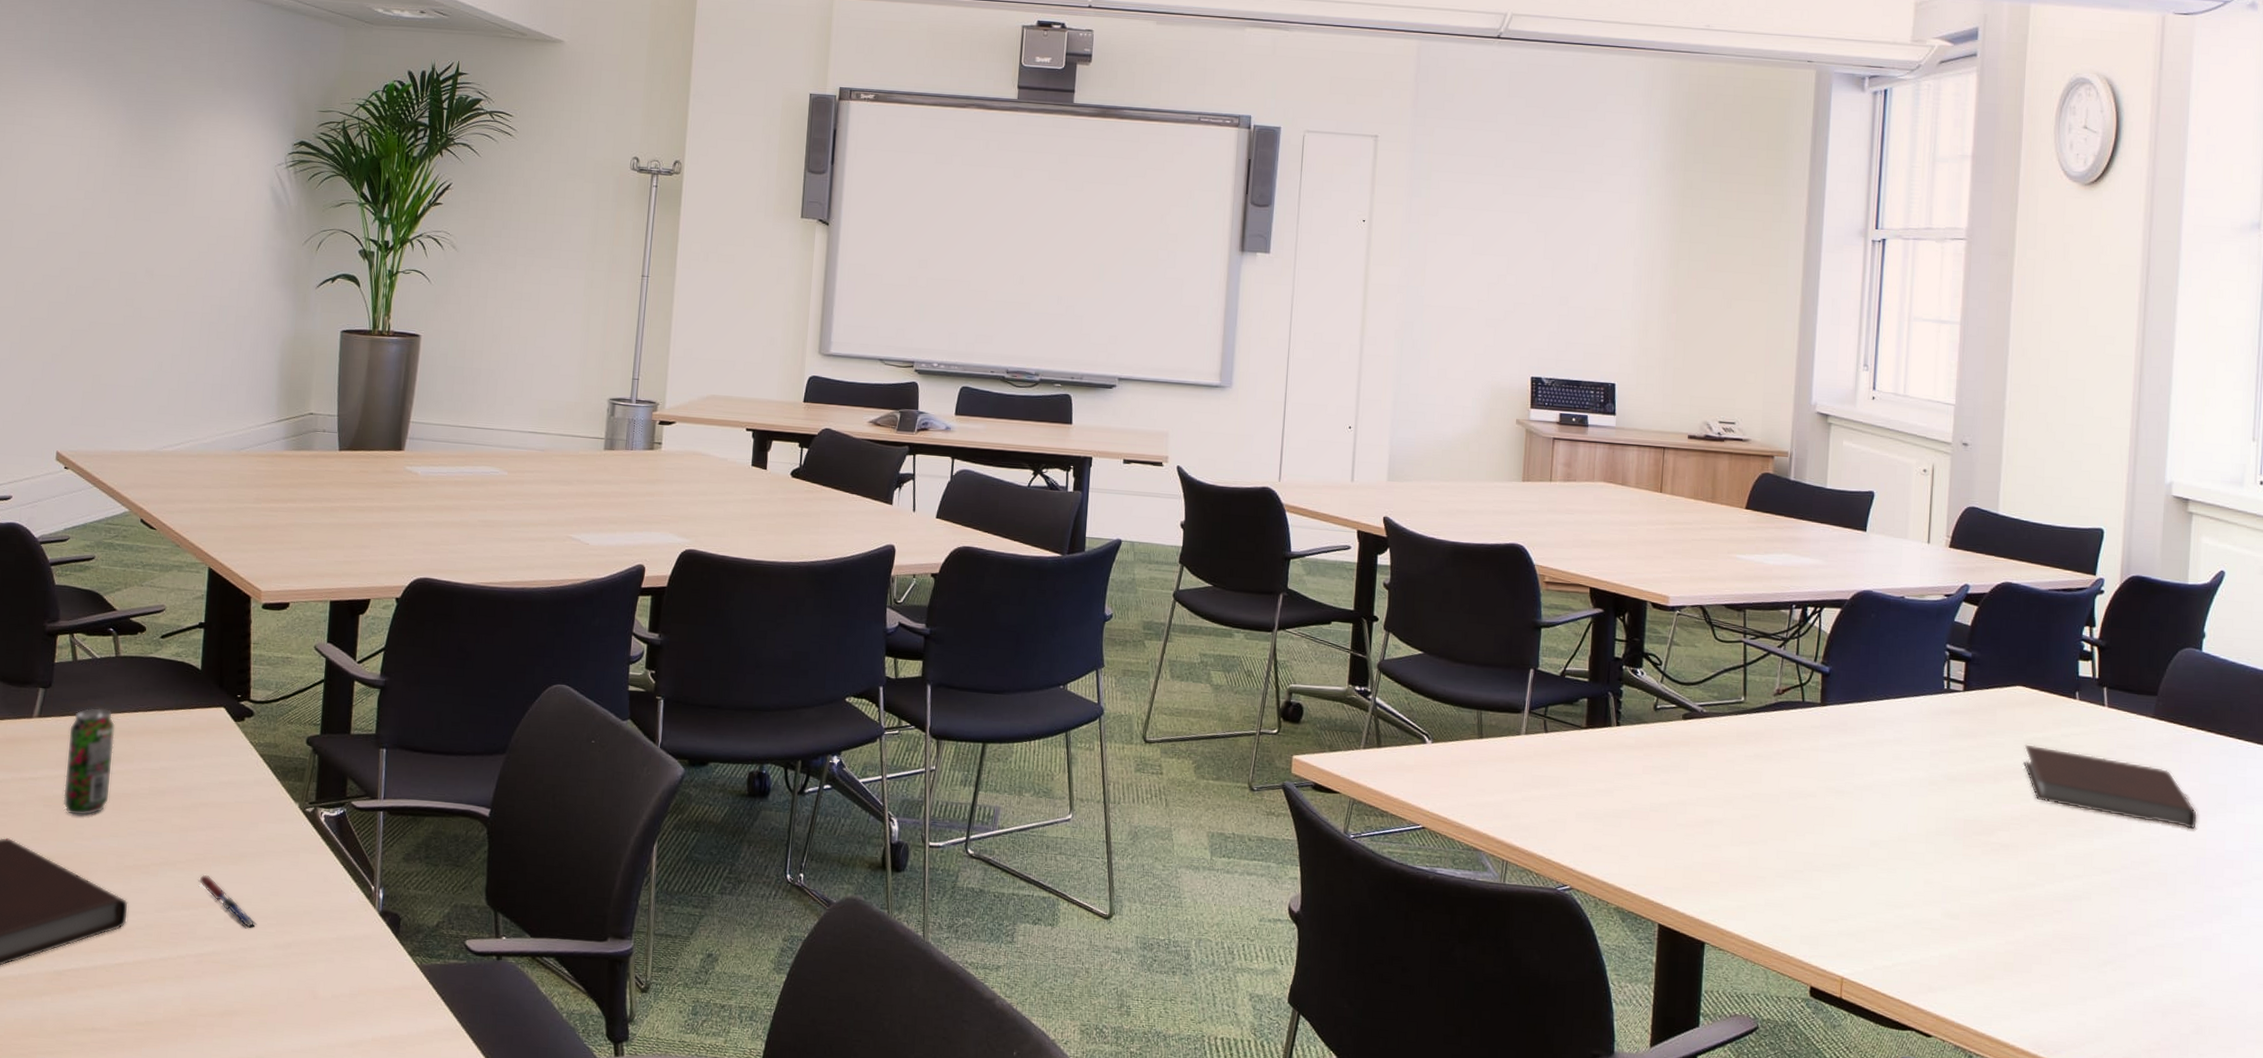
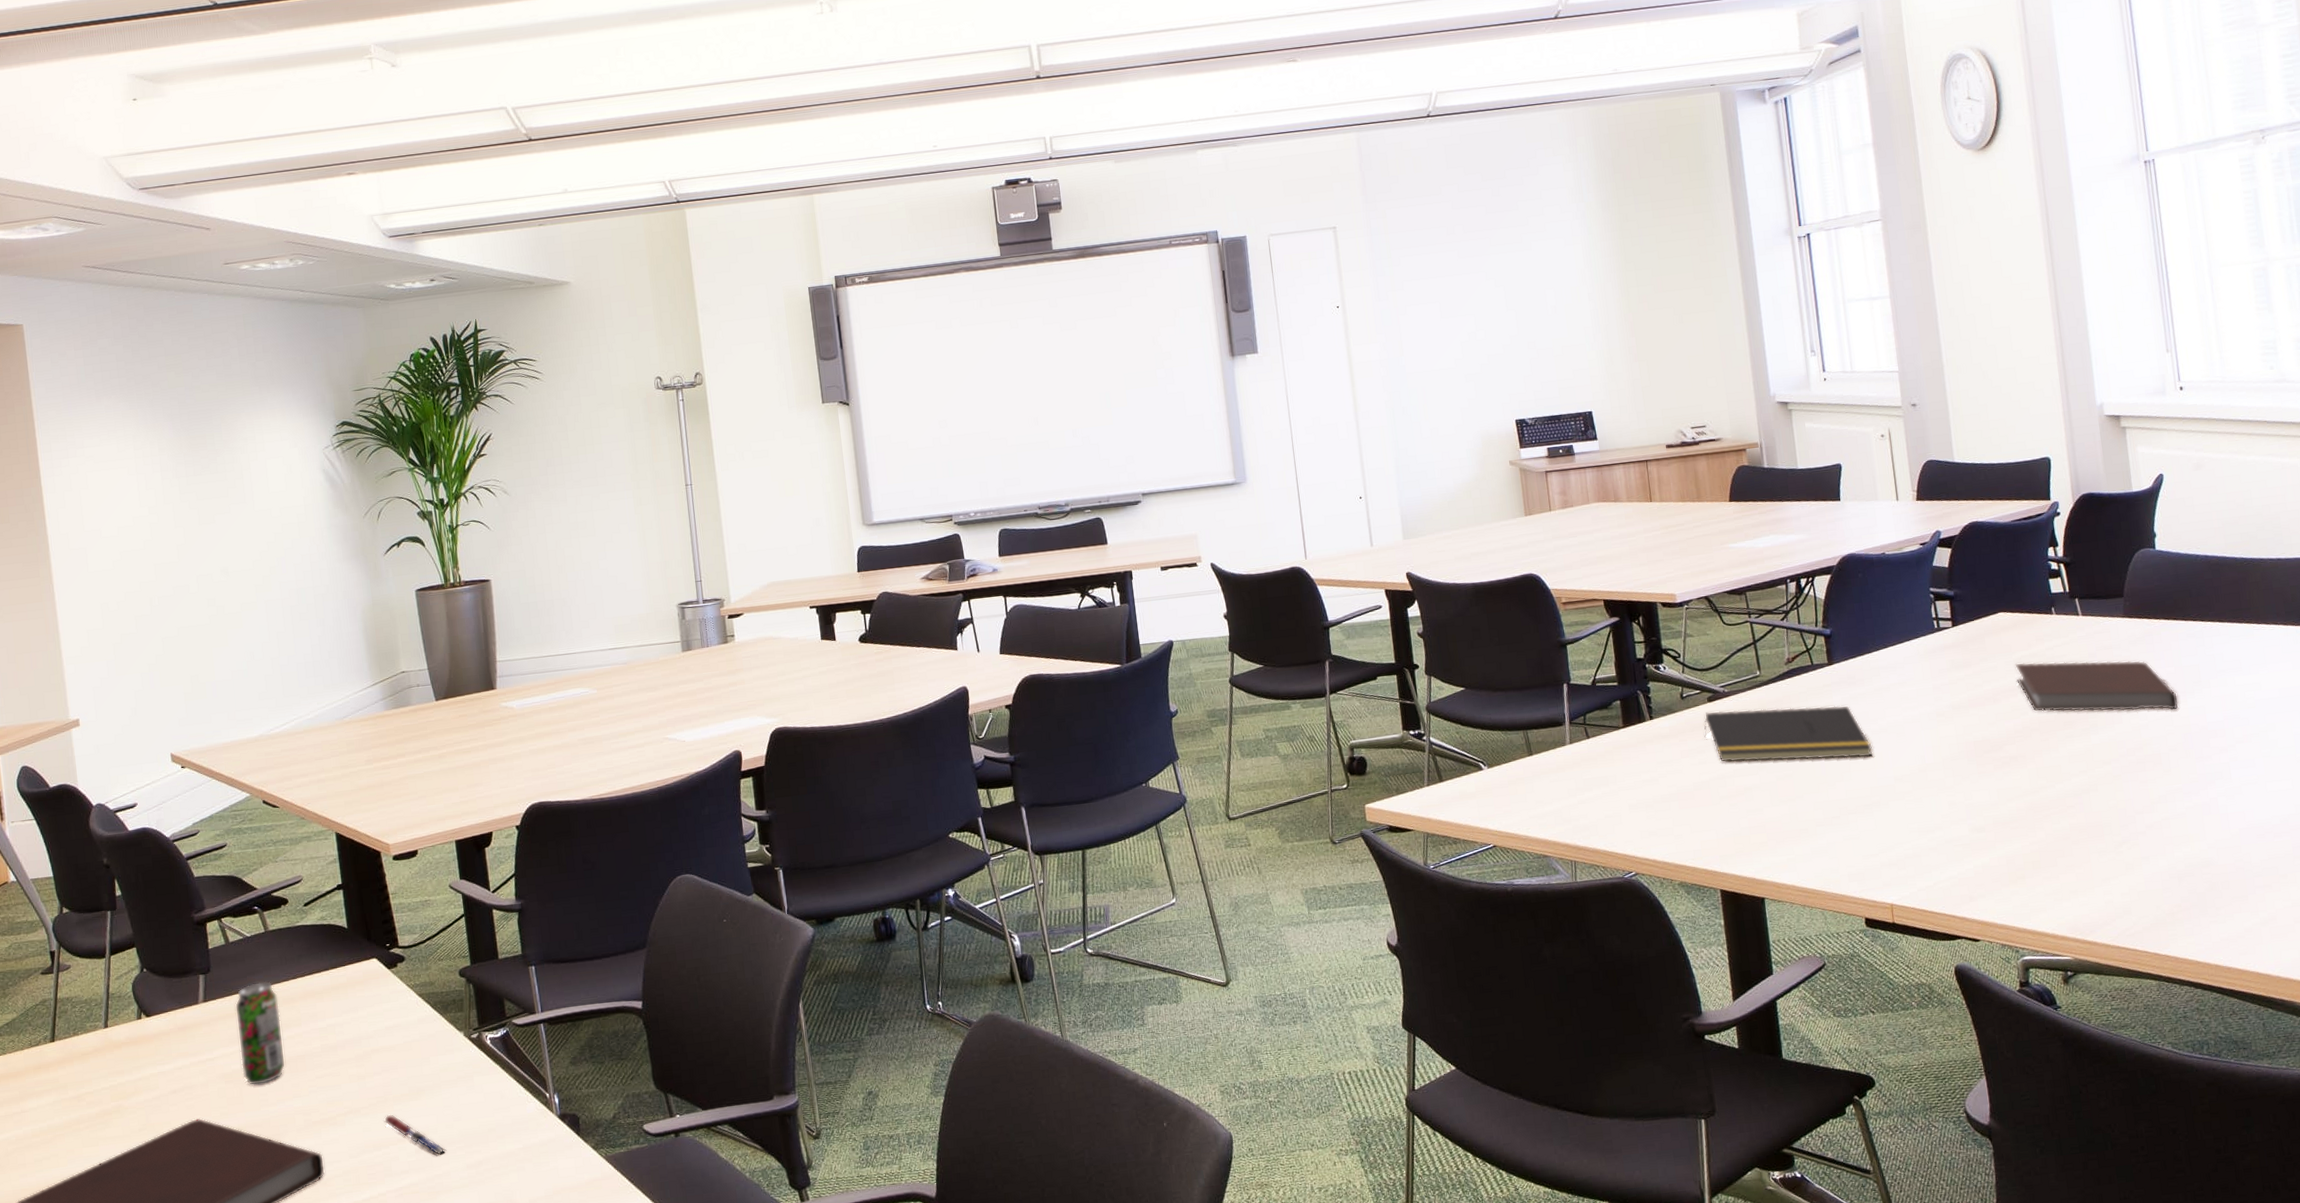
notepad: none [1672,730,1852,813] -> present [1704,706,1873,762]

